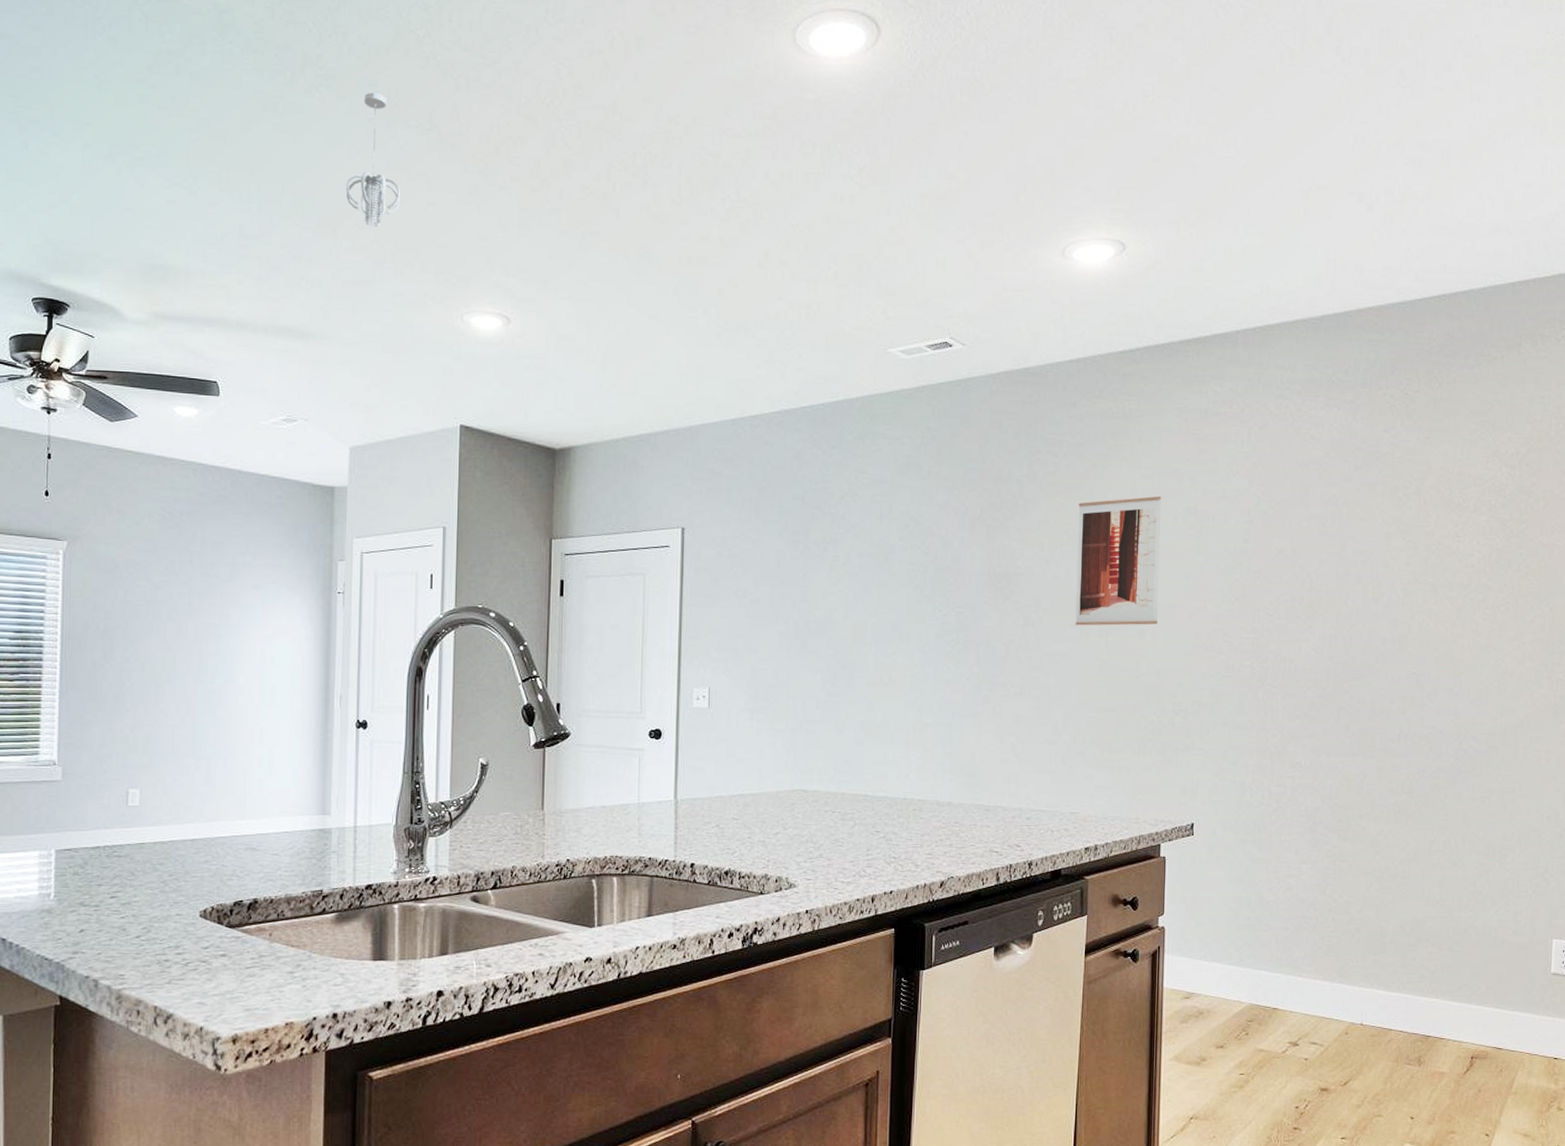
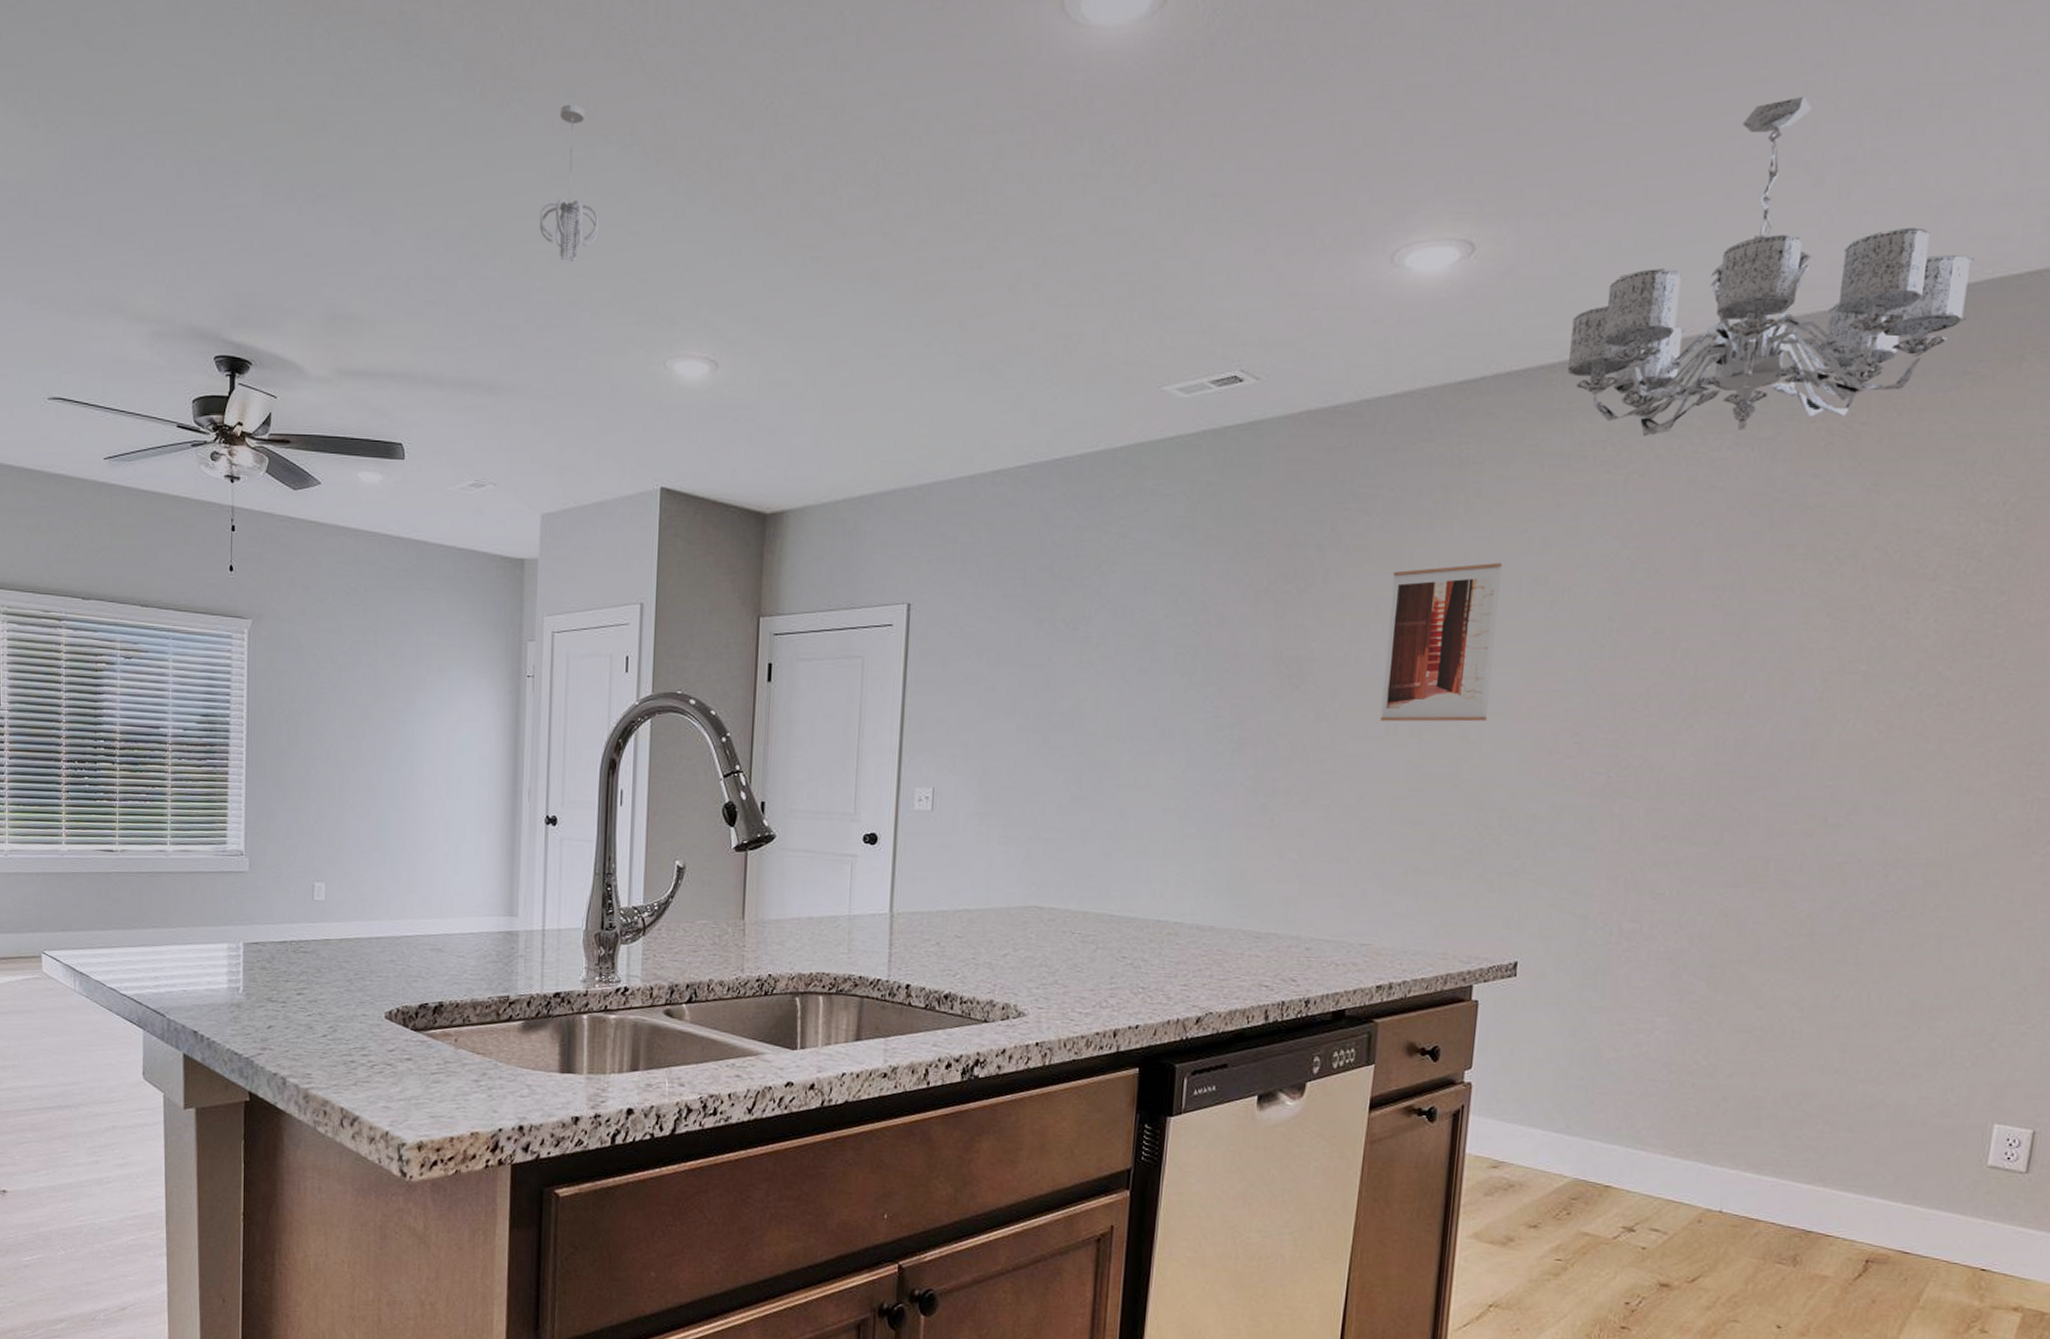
chandelier: none [1201,143,1481,398] -> present [1568,96,1974,436]

